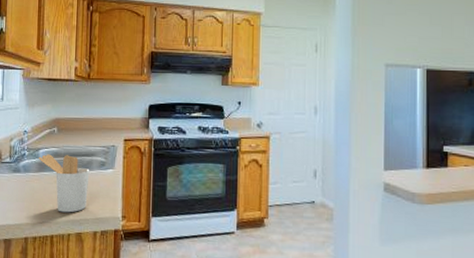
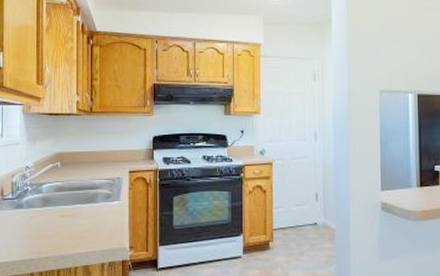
utensil holder: present [38,154,90,213] -> none [41,189,95,246]

